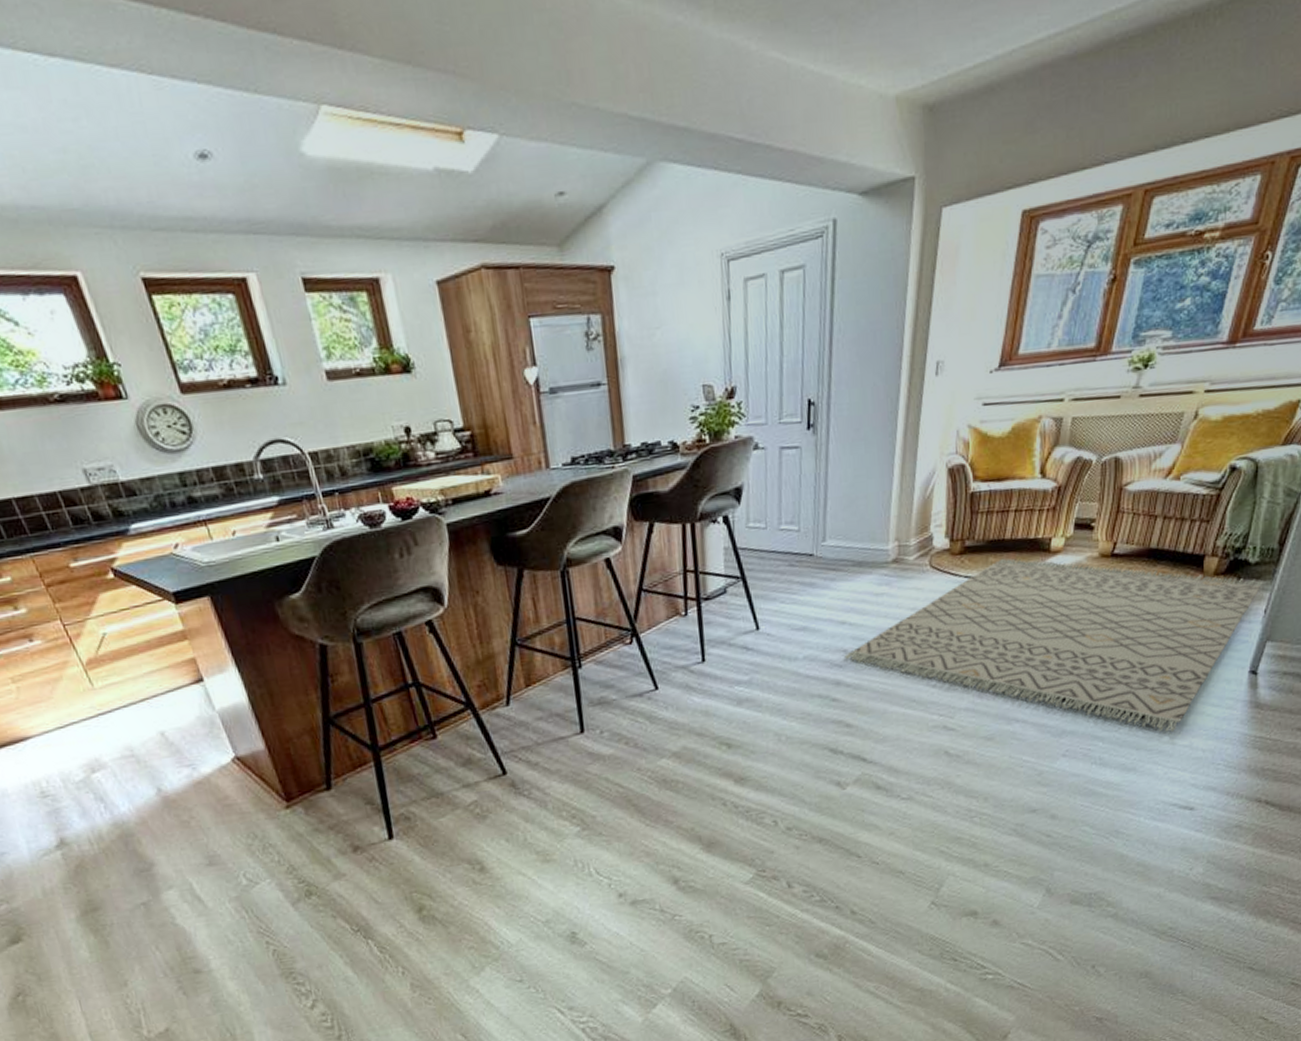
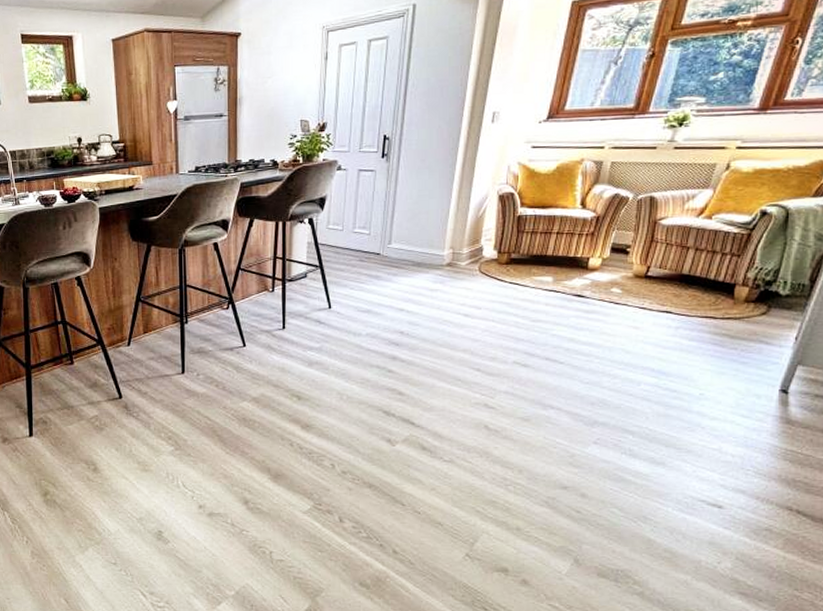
rug: present [844,558,1263,732] -> none [401,270,794,435]

